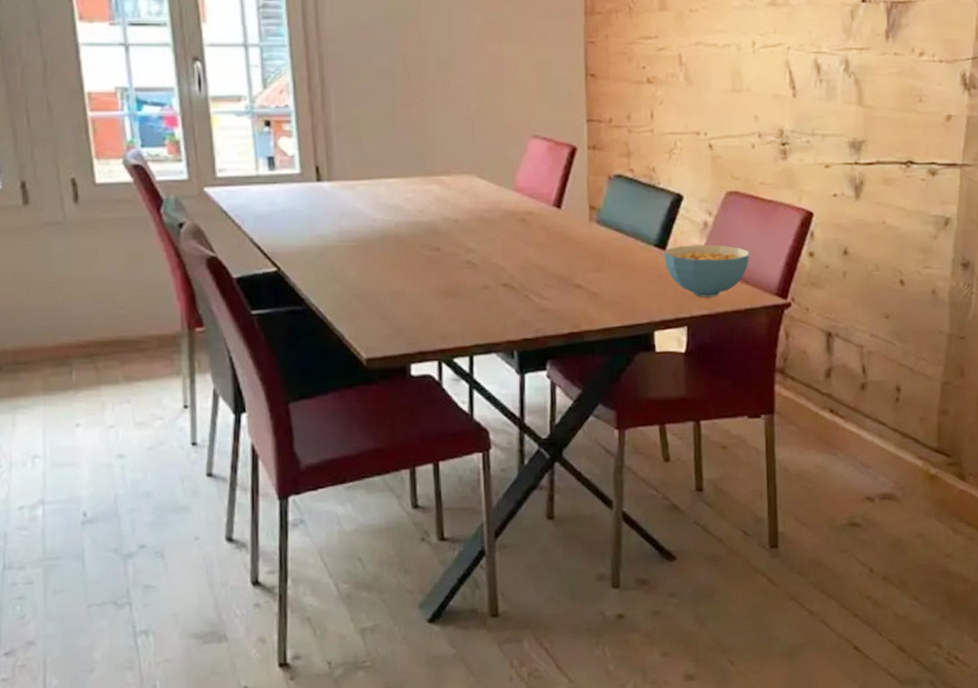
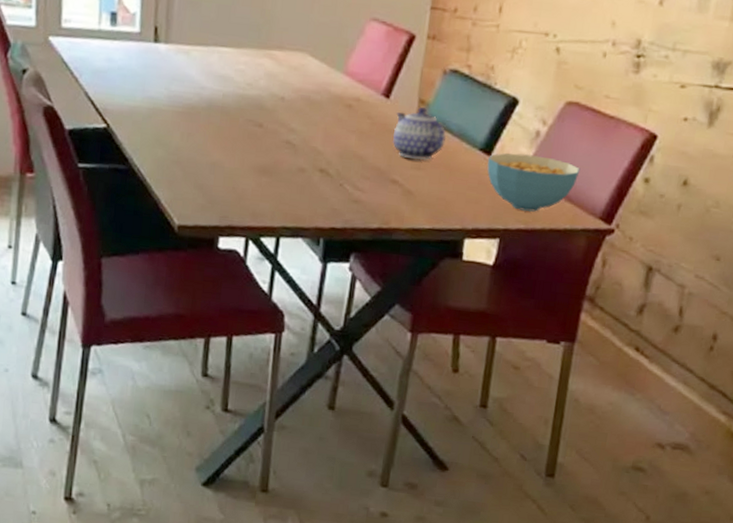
teapot: none [570,212,622,262] -> present [393,106,447,160]

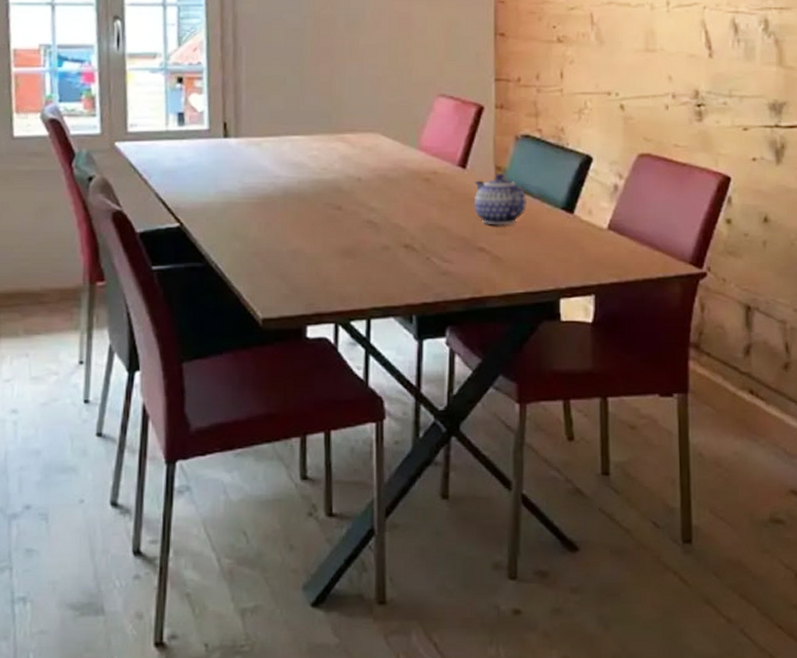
cereal bowl: present [487,153,581,212] -> none [572,208,663,264]

